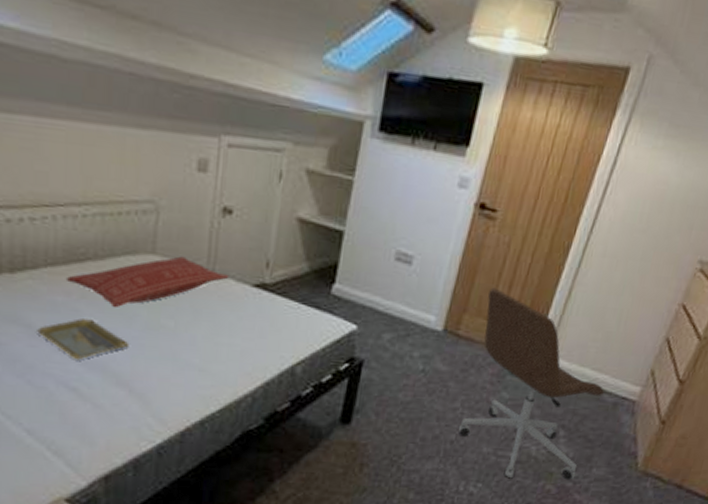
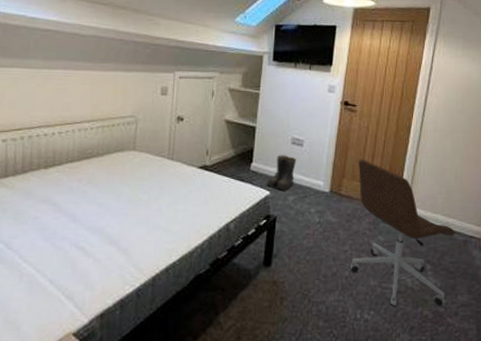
tray: present [37,318,130,361] -> none [59,197,118,227]
pillow: present [65,256,229,307] -> none [79,151,183,188]
boots: none [354,275,400,325] -> present [267,155,296,191]

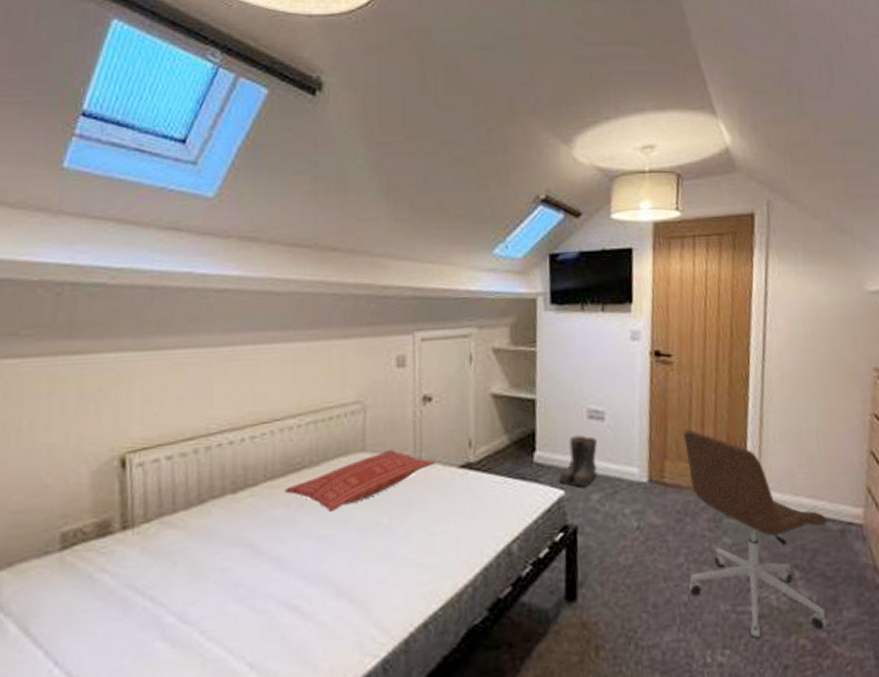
pillow: none [79,151,183,188] -> present [284,449,436,511]

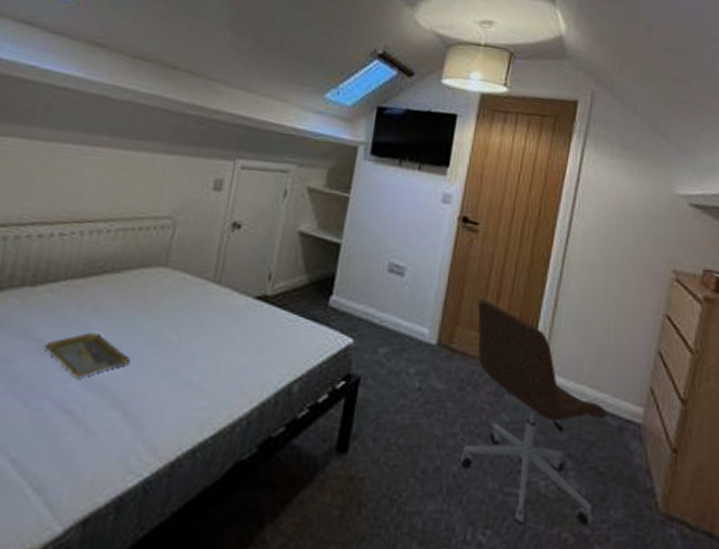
tray: none [258,528,347,575] -> present [44,333,132,379]
pillow: present [284,449,436,511] -> none [81,269,234,321]
boots: present [559,435,598,487] -> none [350,286,393,339]

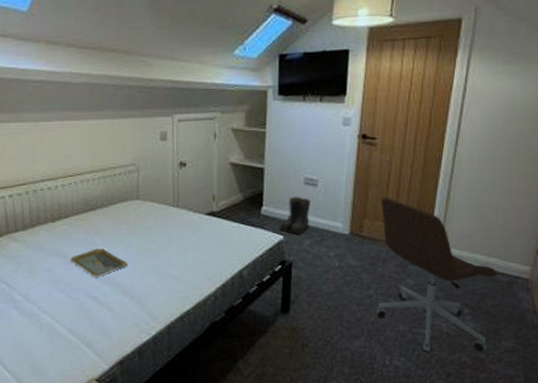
boots: none [350,286,393,339] -> present [280,197,311,234]

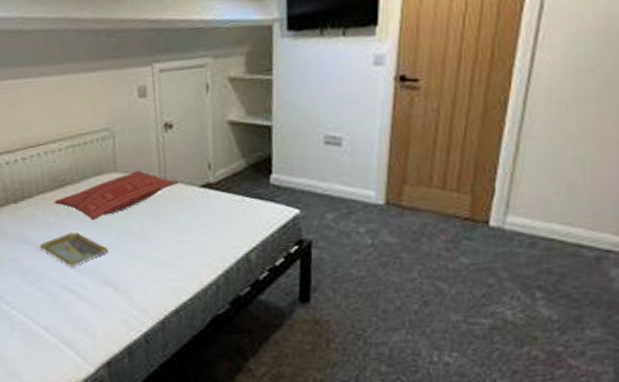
pillow: none [85,199,189,238] -> present [53,170,179,220]
boots: present [280,197,311,234] -> none [294,160,333,207]
office chair: present [376,196,497,353] -> none [420,155,581,346]

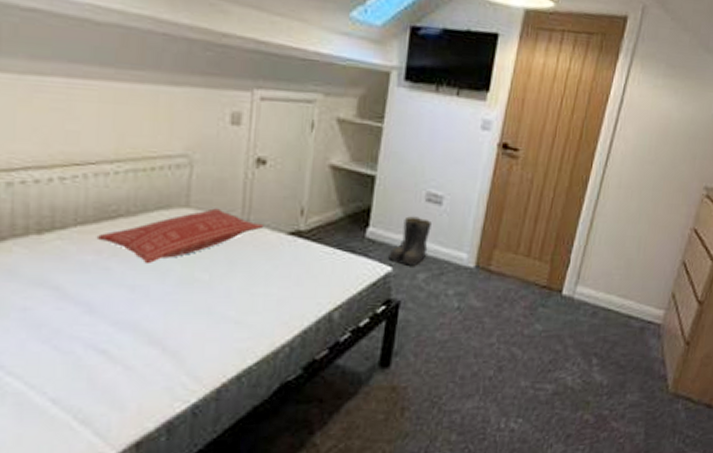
tray: present [39,233,109,267] -> none [65,277,163,321]
boots: none [294,160,333,207] -> present [388,216,431,266]

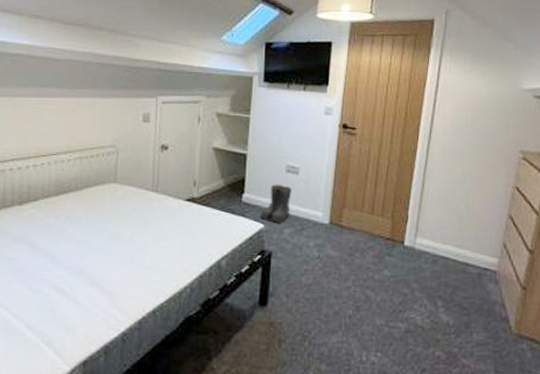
pillow: present [96,208,264,263] -> none [56,183,168,224]

